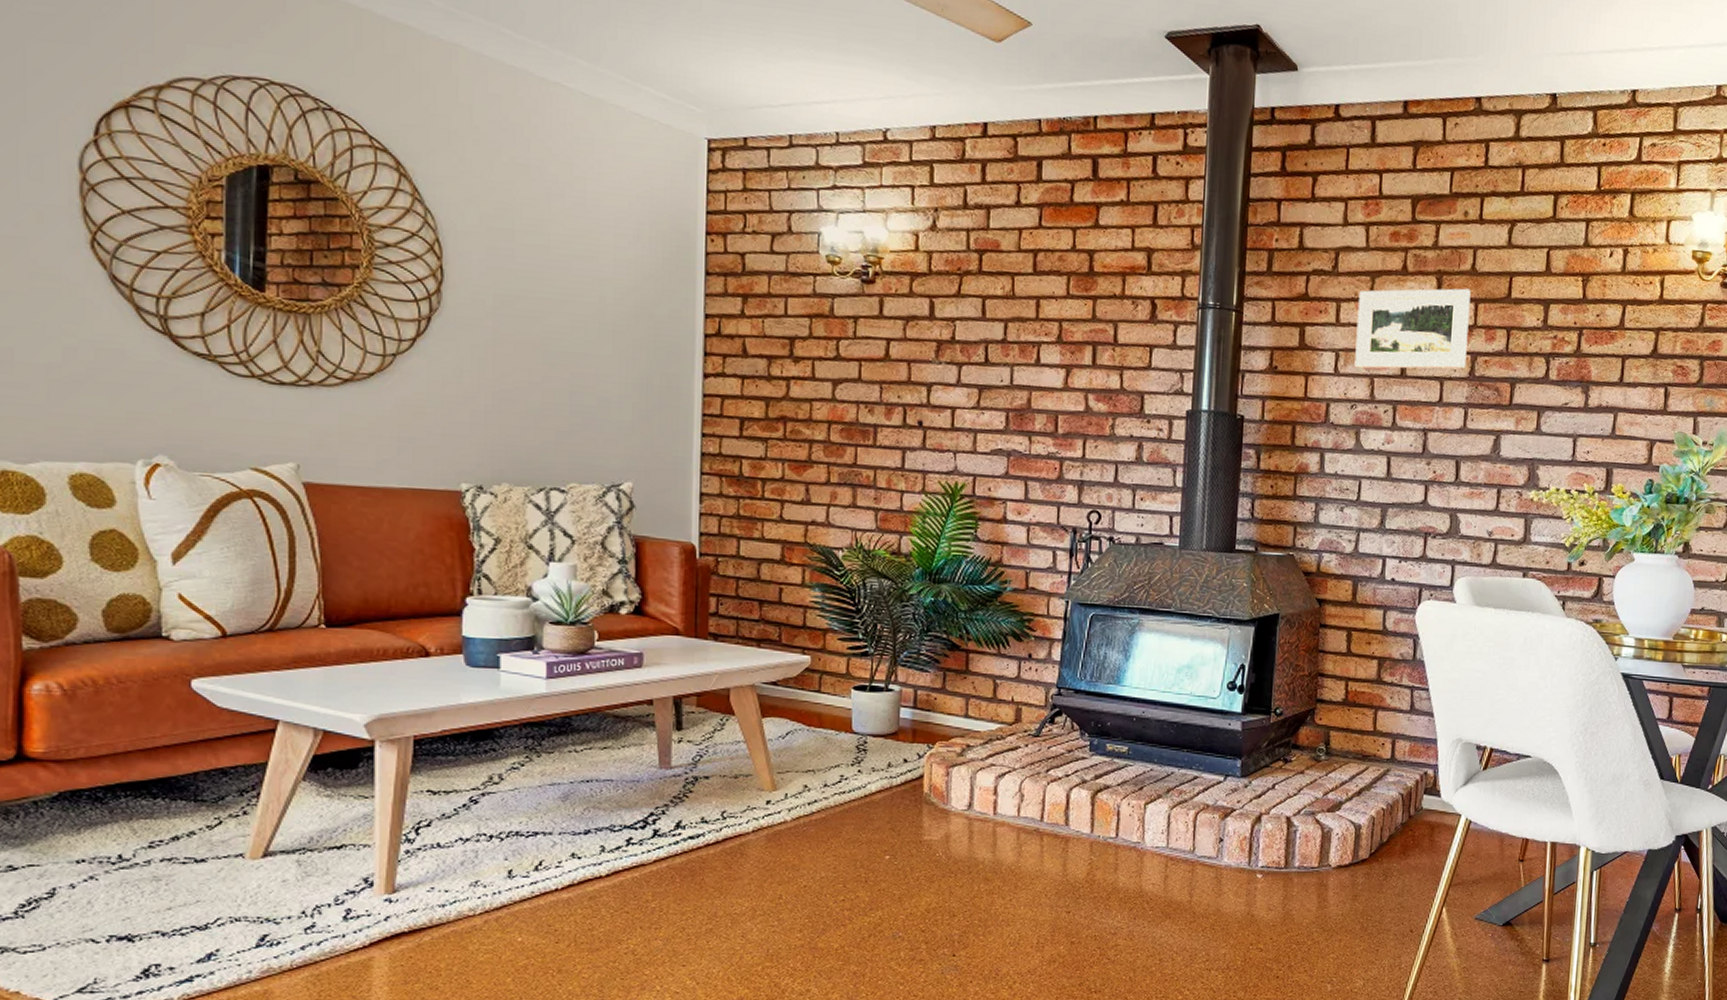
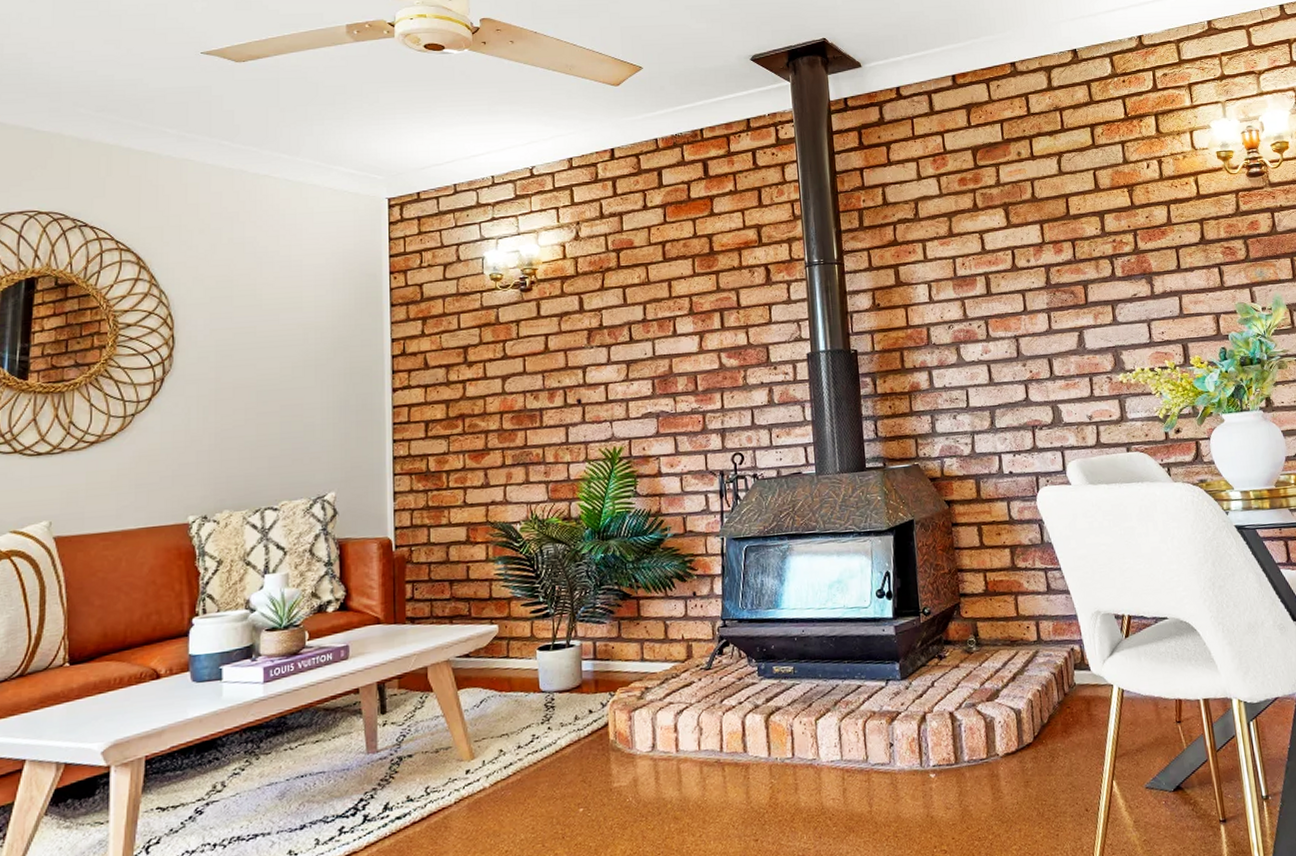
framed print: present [1354,288,1471,369] -> none [939,213,1042,294]

